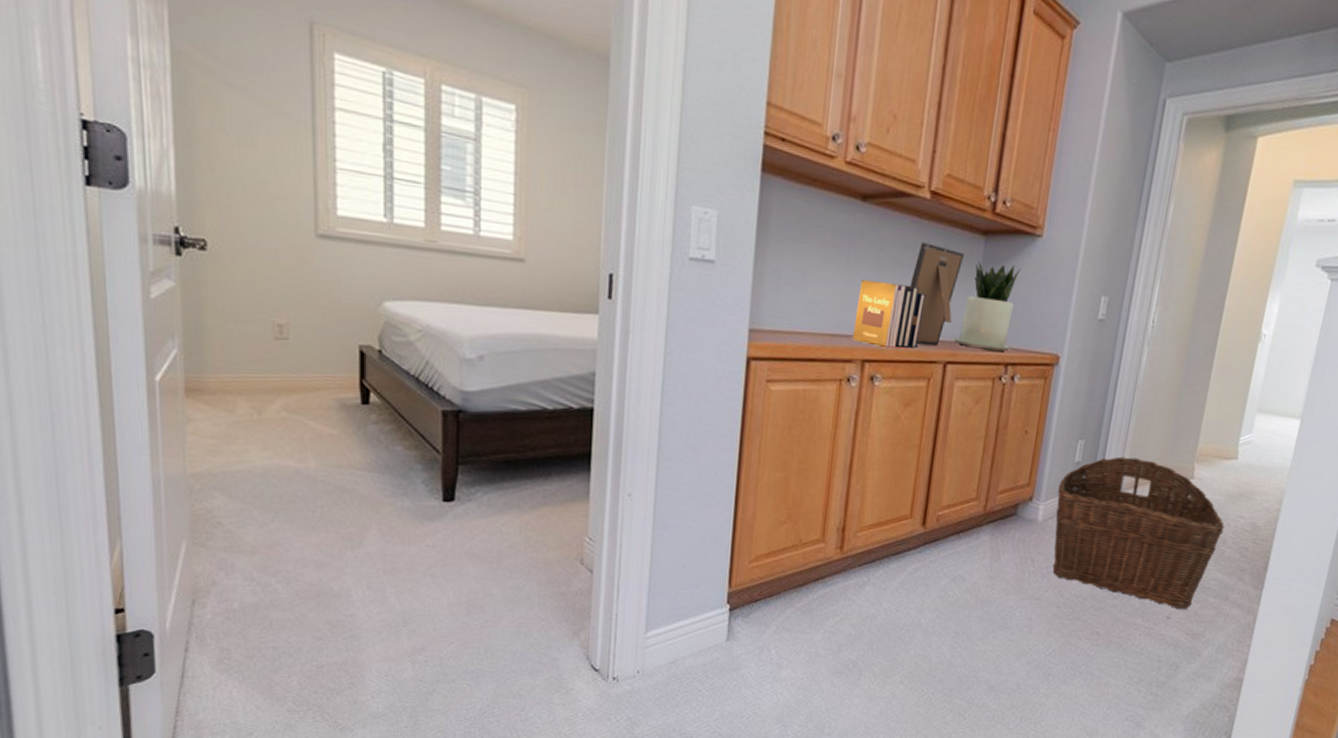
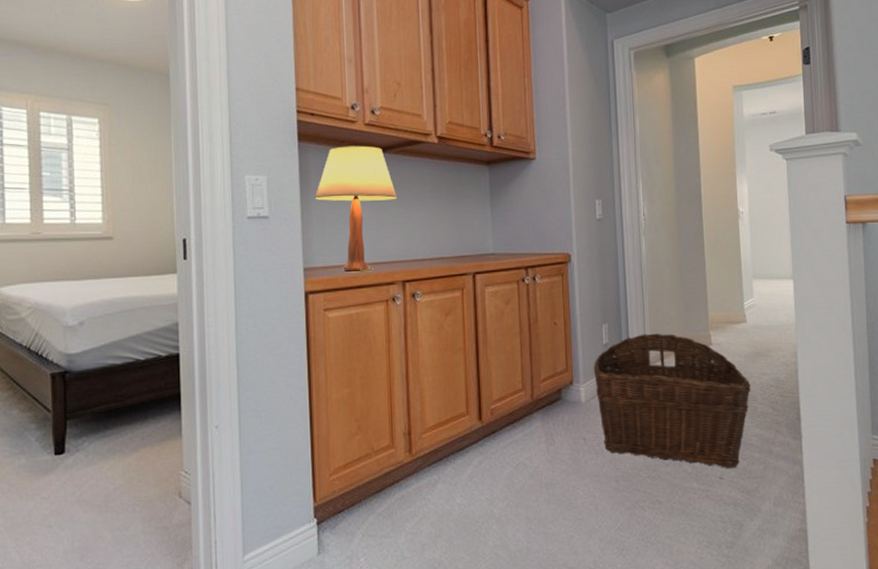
table lamp: none [772,184,872,344] -> present [315,143,398,272]
books: present [853,280,926,349] -> none [391,213,448,267]
picture frame: present [910,242,965,346] -> none [433,177,474,261]
planter: present [953,259,1021,352] -> none [477,185,527,258]

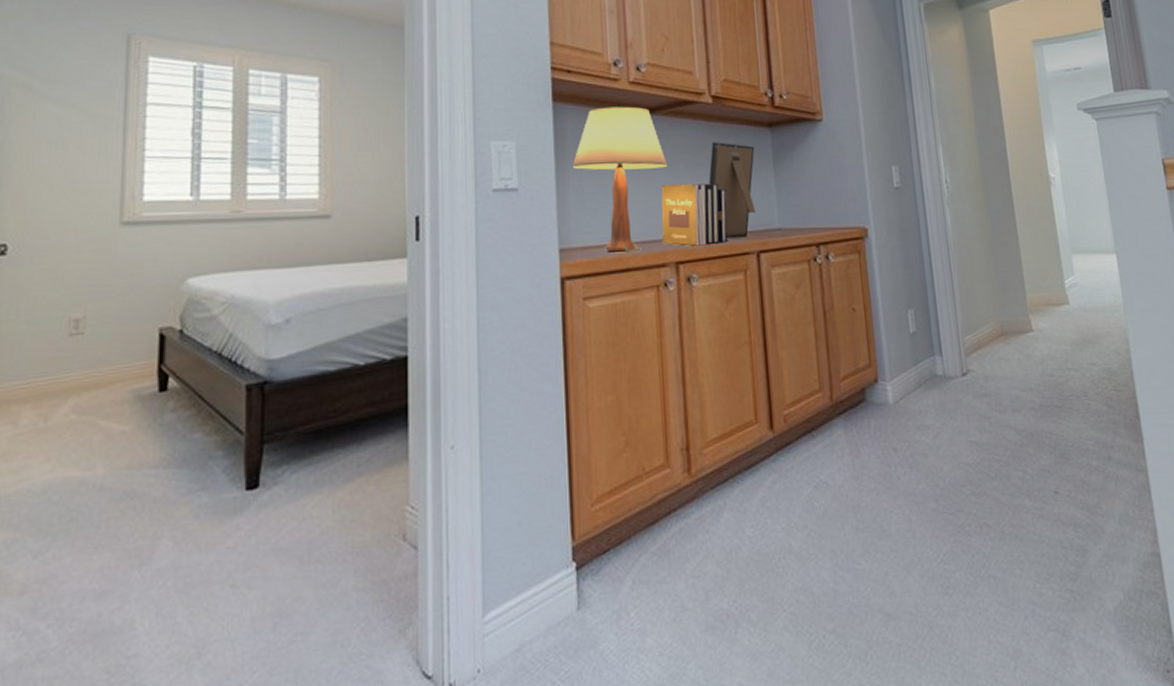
books: none [391,213,448,267] -> present [661,183,728,246]
picture frame: none [433,177,474,261] -> present [708,142,756,238]
wicker basket: present [593,333,751,468] -> none [900,319,1081,480]

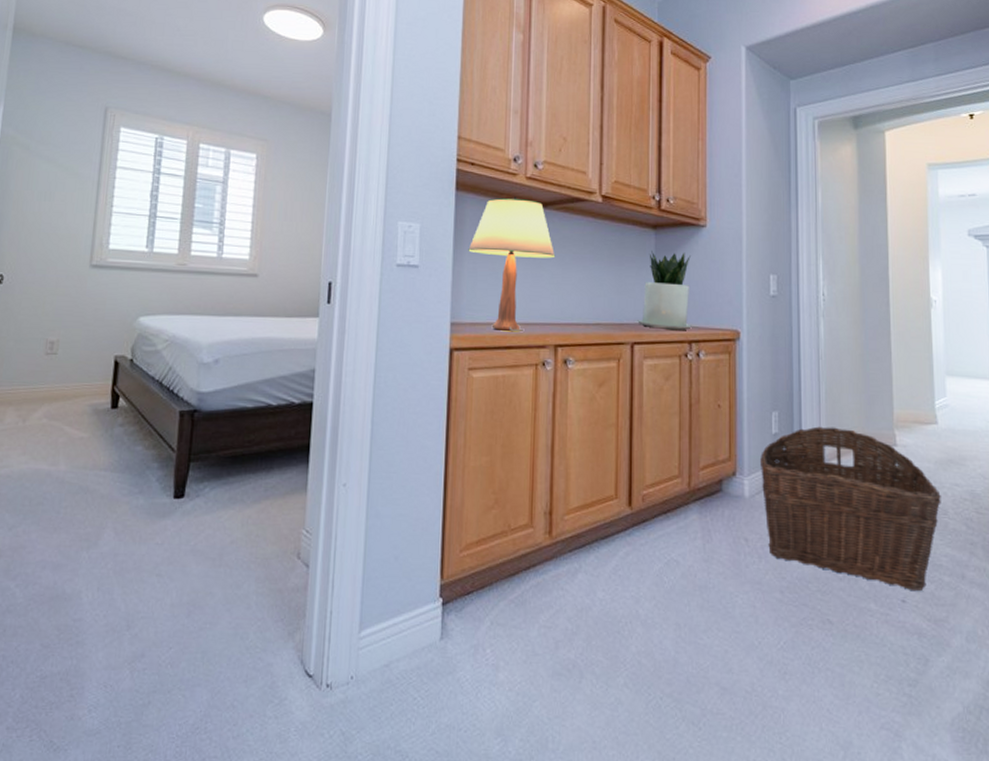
books: present [661,183,728,246] -> none [544,274,608,332]
picture frame: present [708,142,756,238] -> none [592,238,638,329]
planter: none [761,150,818,234] -> present [637,250,692,330]
wicker basket: none [900,319,1081,480] -> present [759,426,941,591]

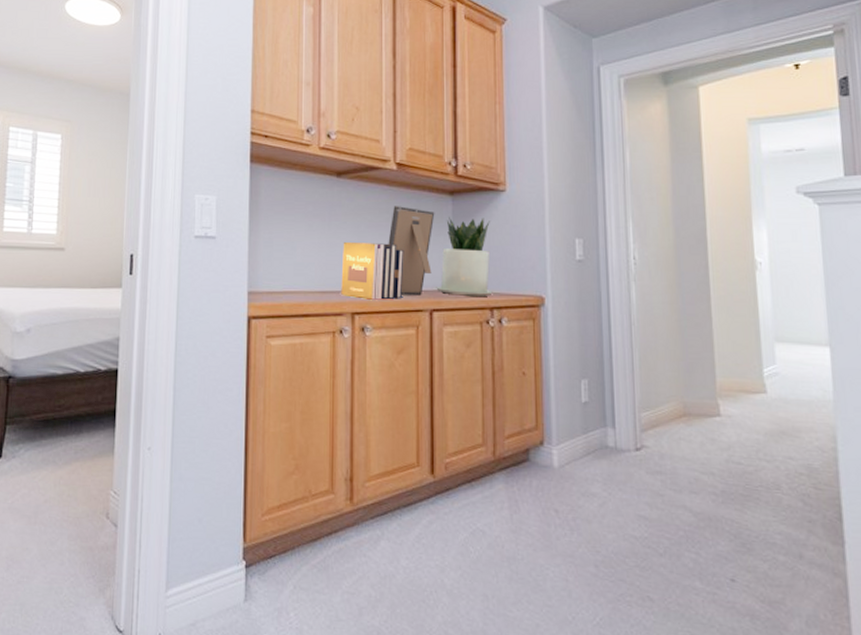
table lamp: present [468,196,556,332] -> none [263,167,351,301]
books: none [544,274,608,332] -> present [341,242,404,300]
picture frame: none [592,238,638,329] -> present [388,206,435,296]
wicker basket: present [759,426,941,591] -> none [568,395,773,570]

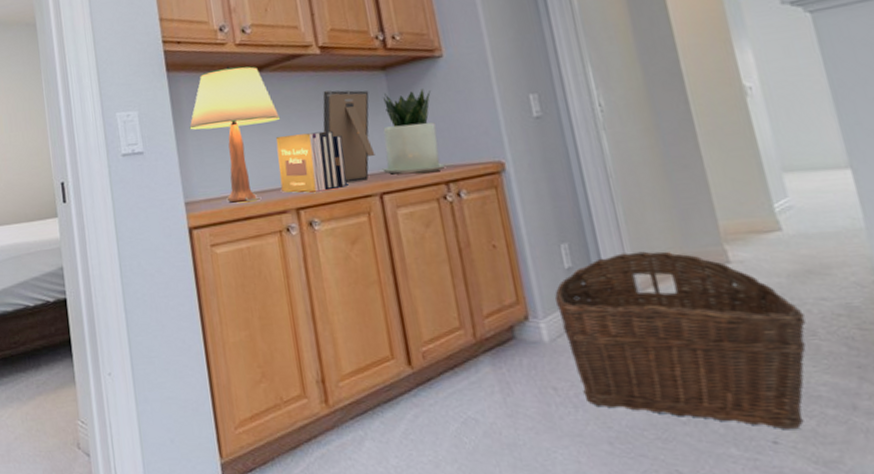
table lamp: none [263,167,351,301] -> present [189,66,281,203]
wicker basket: none [568,395,773,570] -> present [554,251,806,429]

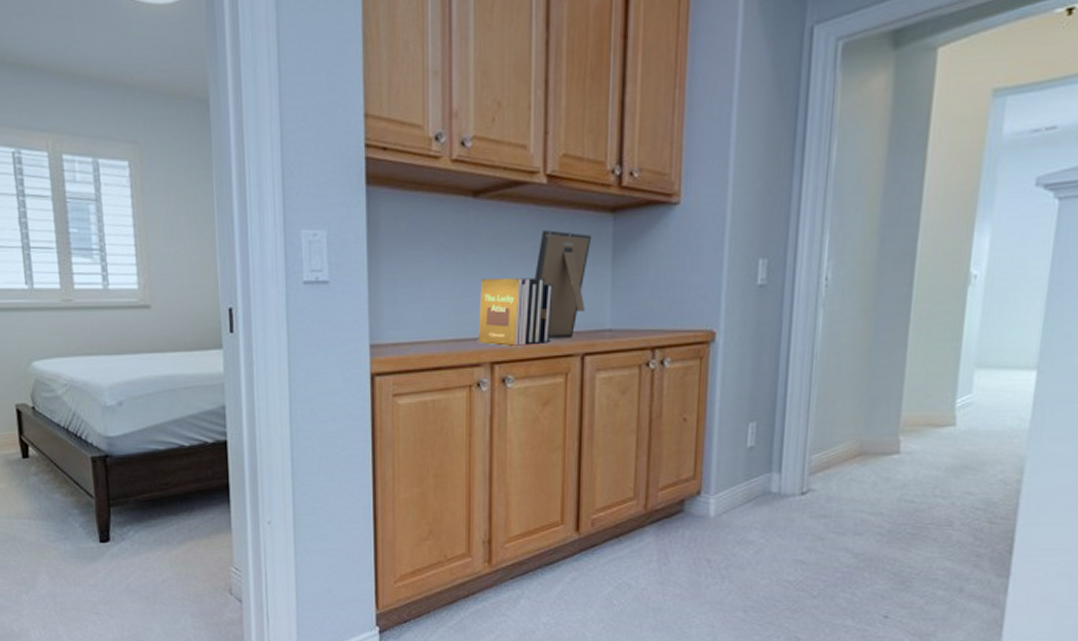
table lamp: present [189,66,281,203] -> none [385,186,490,351]
planter: present [382,88,446,175] -> none [589,239,658,335]
wicker basket: present [554,251,806,429] -> none [729,436,948,606]

